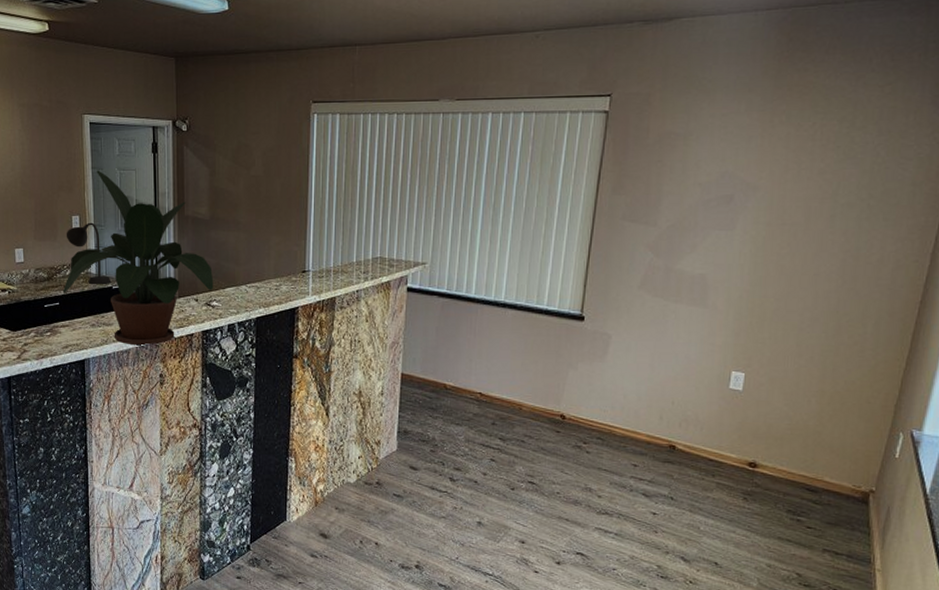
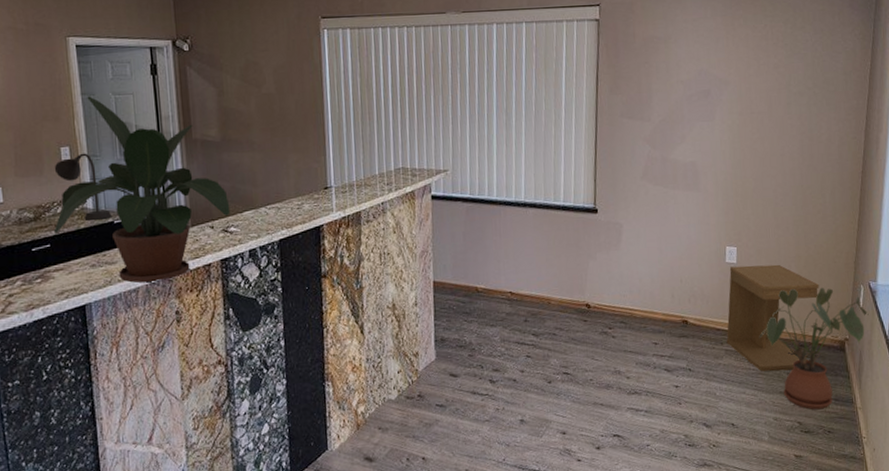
side table: none [719,394,845,516] -> present [726,264,819,372]
house plant: none [758,427,906,564] -> present [758,287,869,410]

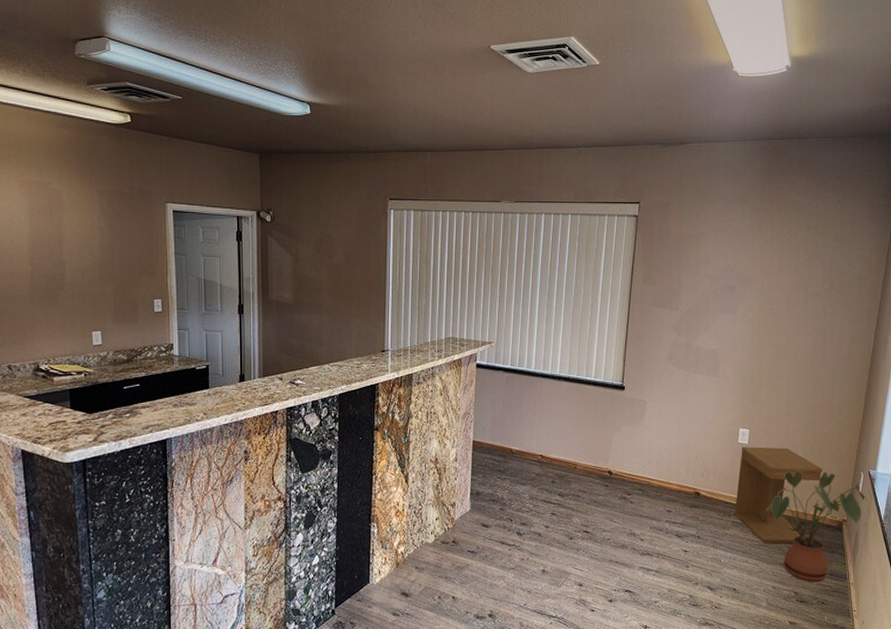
potted plant: present [54,96,231,283] -> none [144,256,298,423]
desk lamp: present [54,153,113,221] -> none [147,306,195,366]

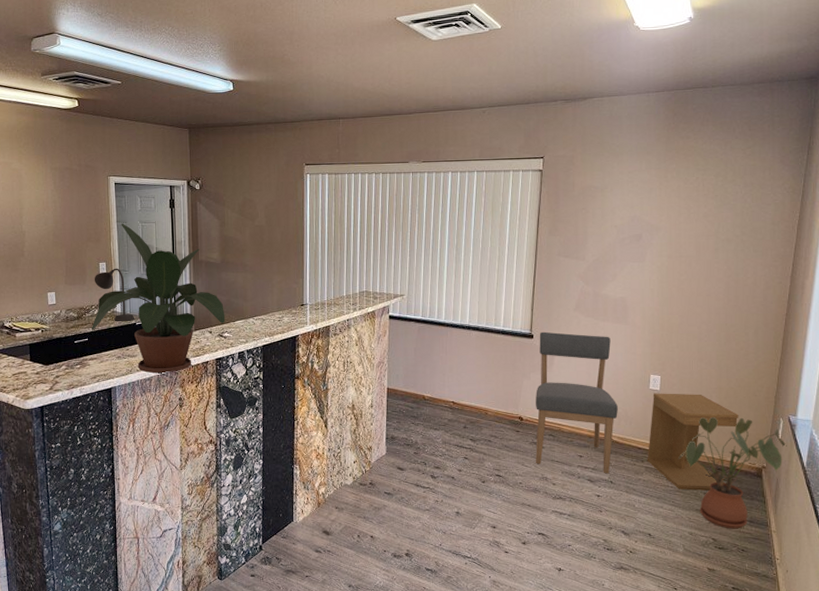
potted plant: none [144,256,298,423] -> present [92,223,225,373]
desk lamp: none [147,306,195,366] -> present [94,268,135,322]
chair: none [624,383,707,529] -> present [535,331,618,474]

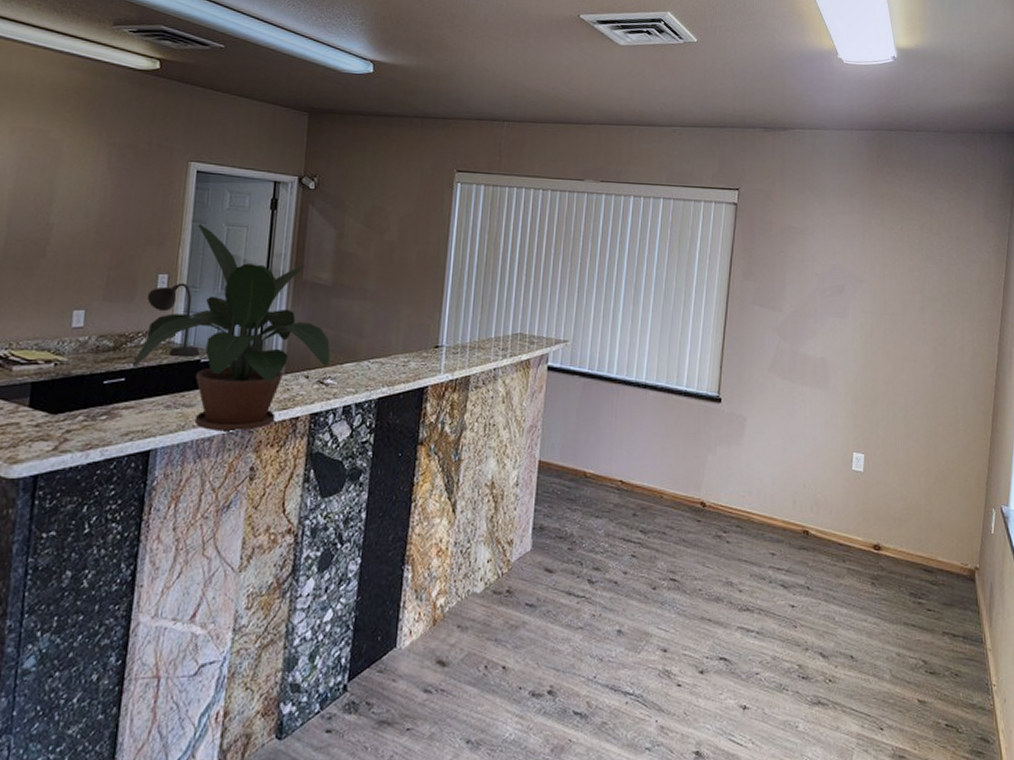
chair: present [535,331,618,474] -> none [719,395,817,577]
side table: present [647,393,739,491] -> none [849,475,949,598]
house plant: present [677,417,787,529] -> none [883,506,1000,648]

